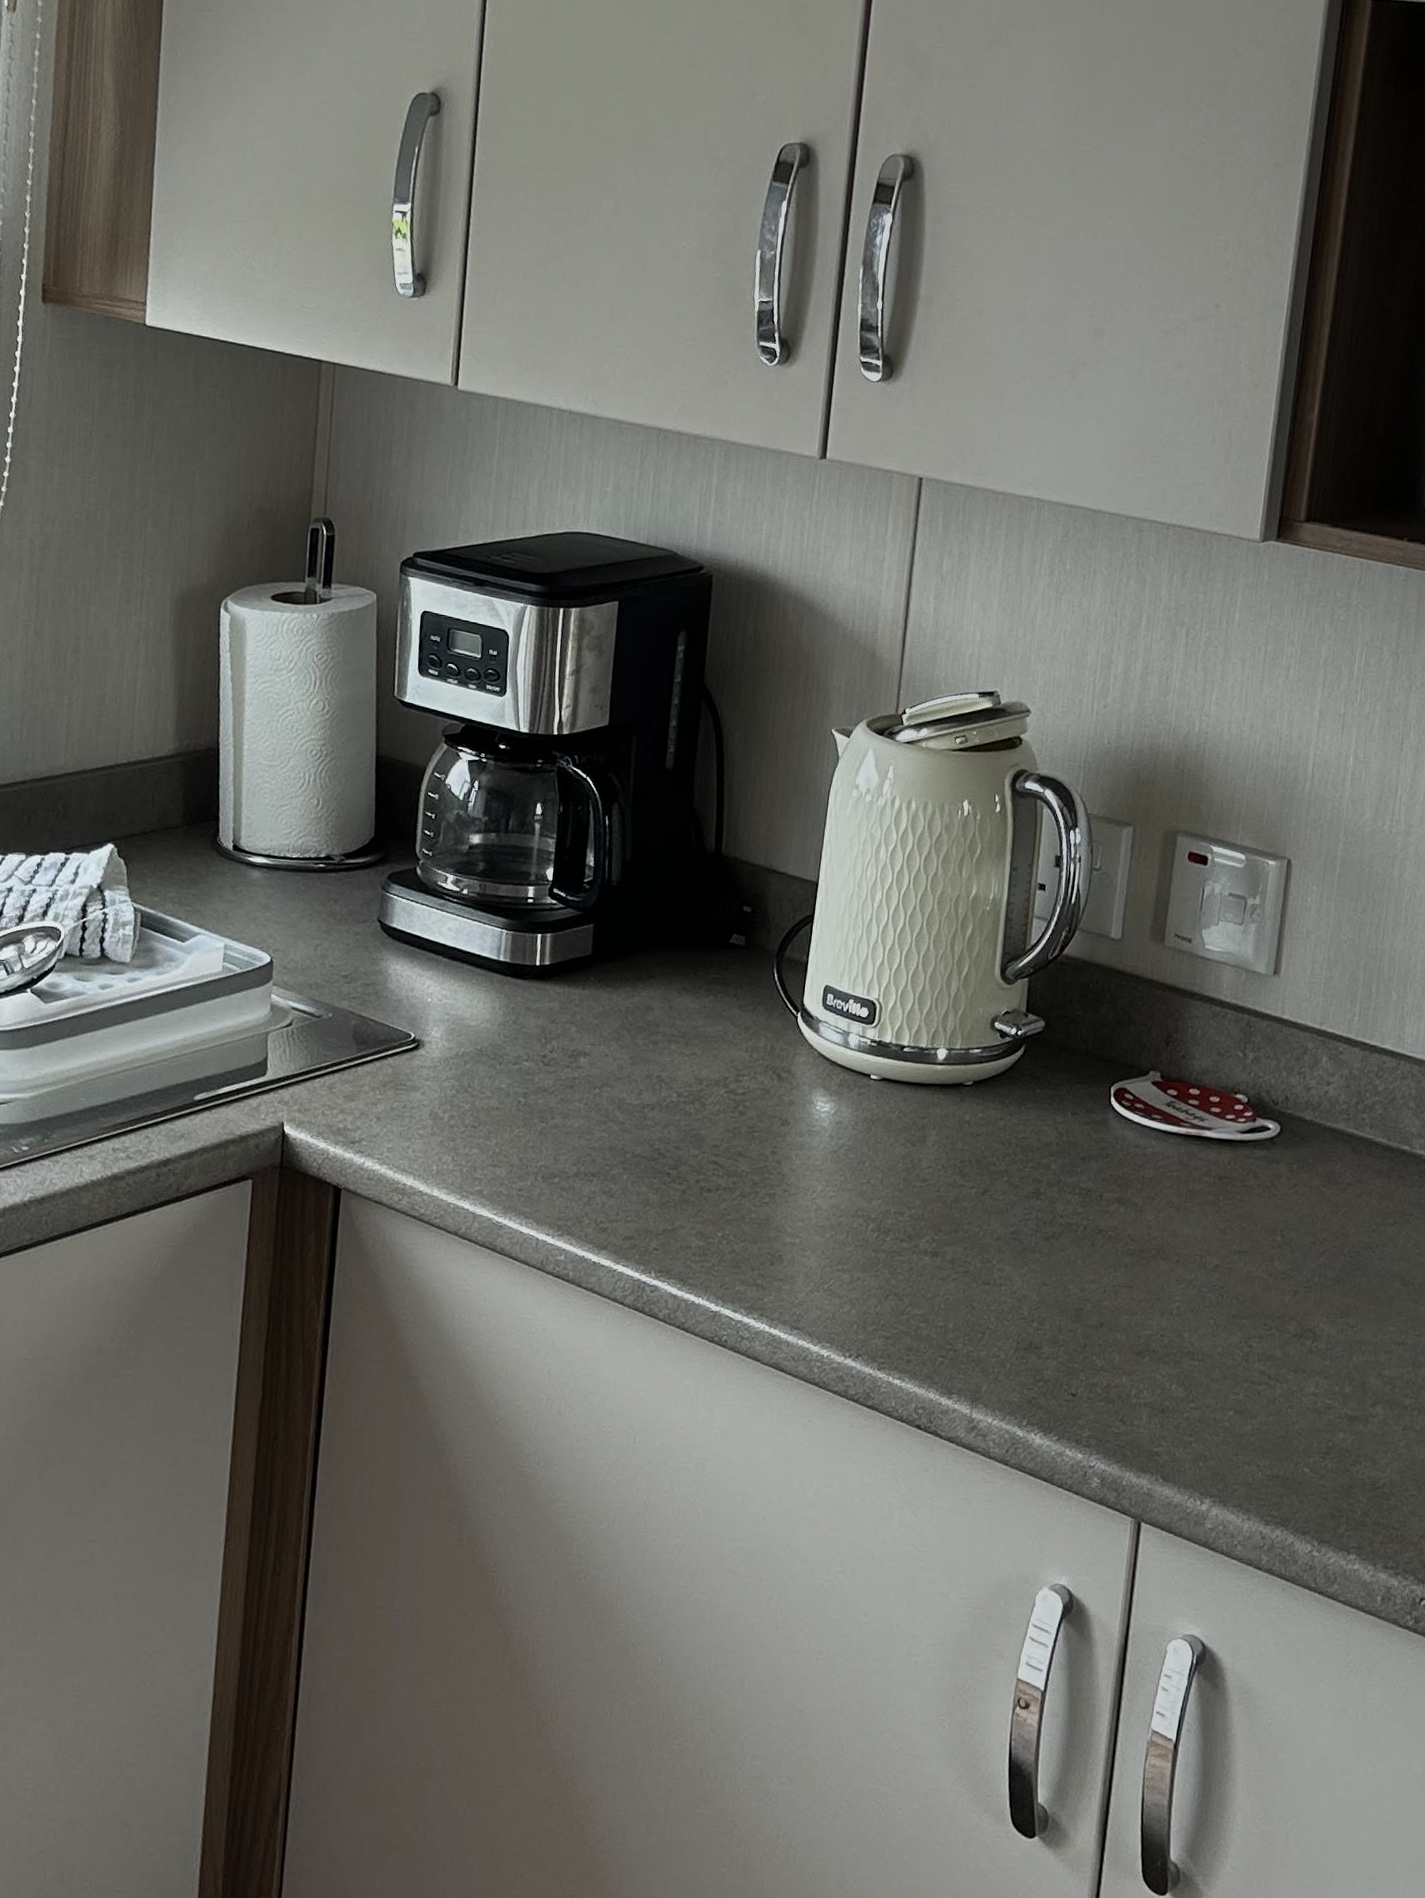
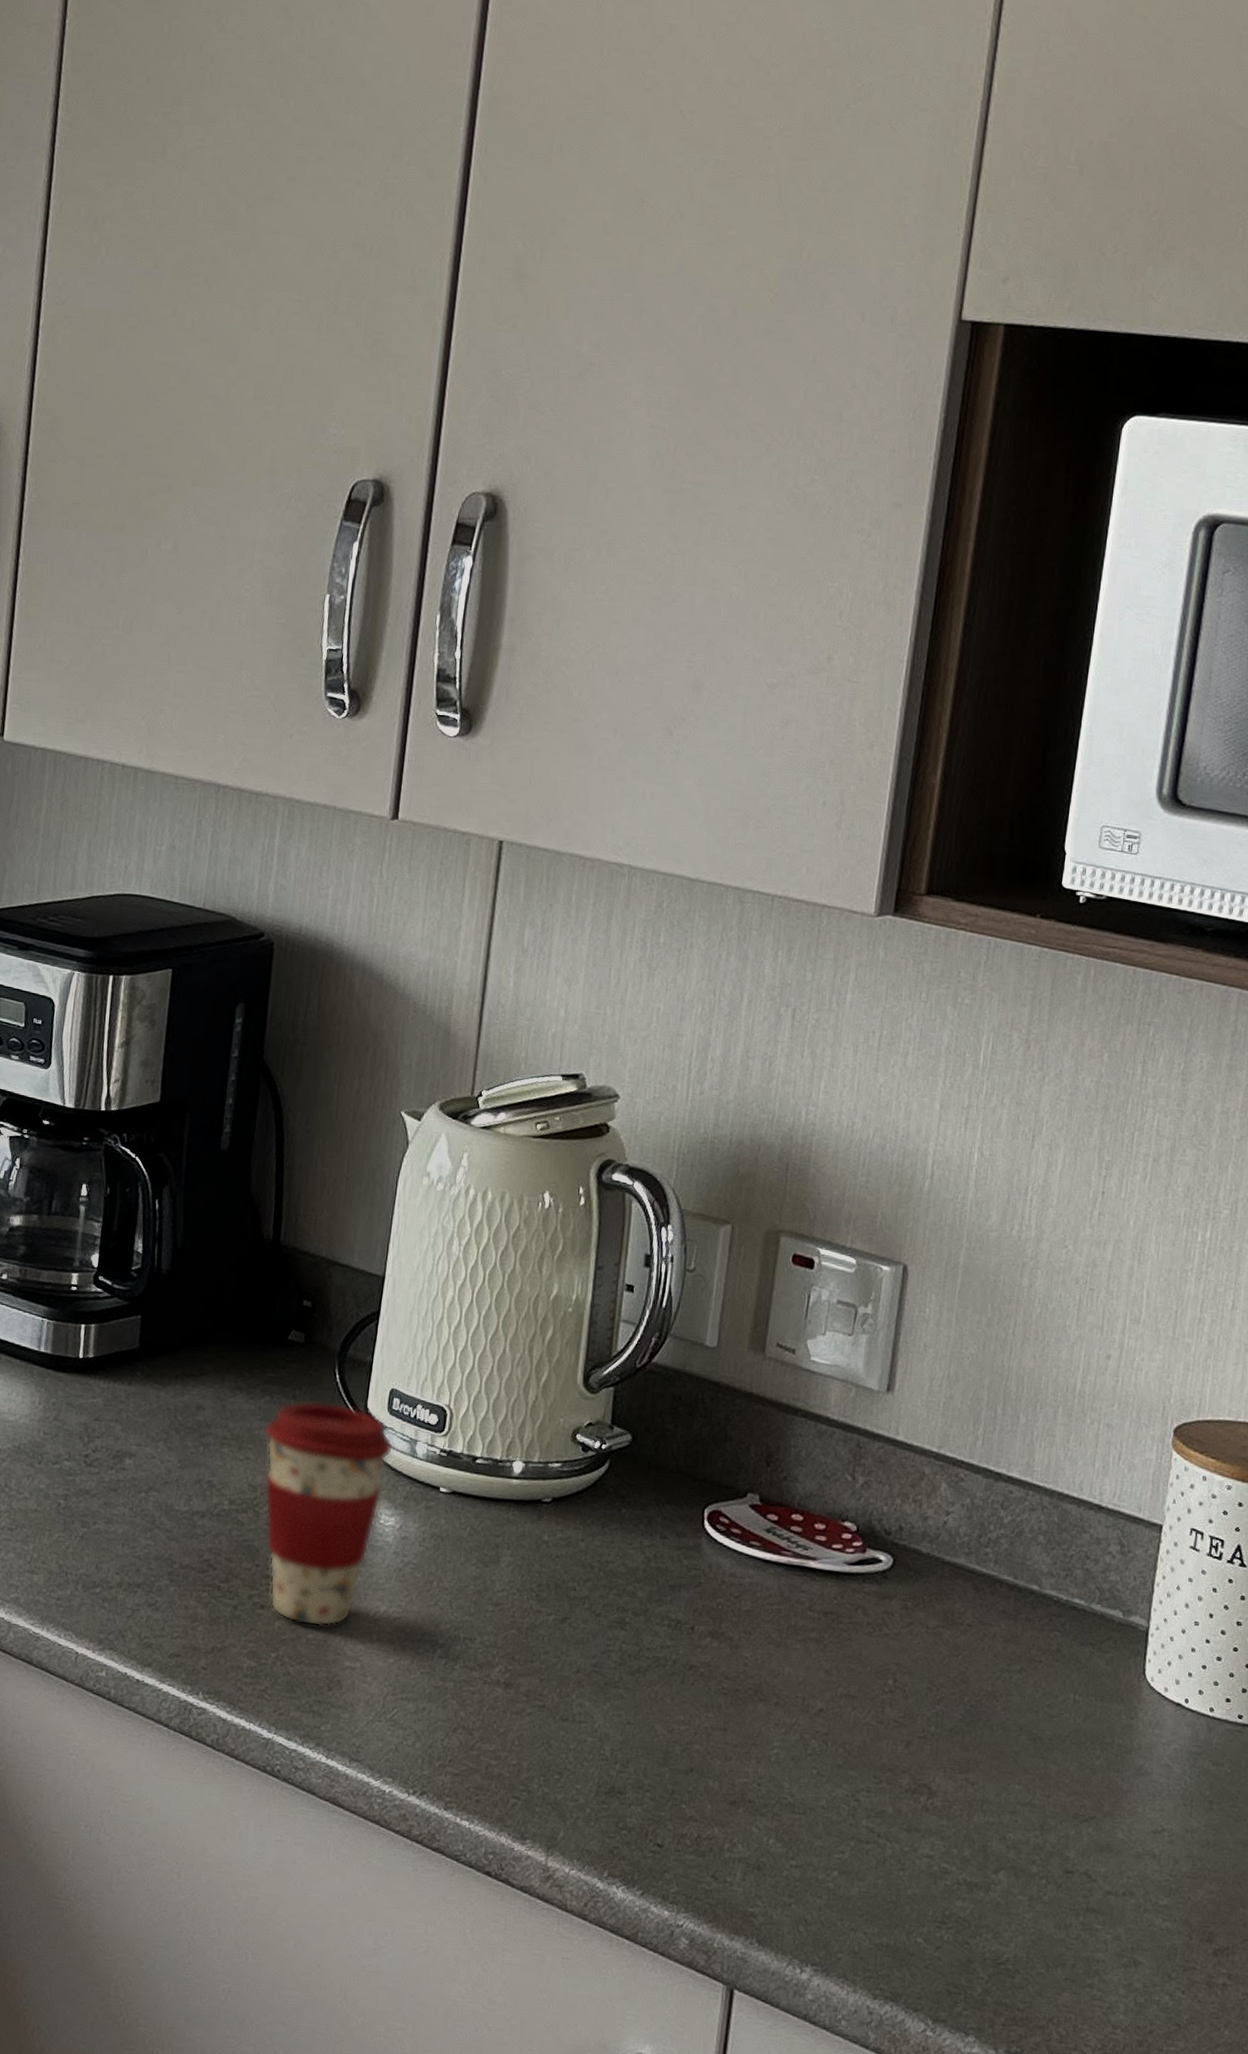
coffee cup: none [708,999,828,1207] -> present [263,1400,394,1627]

